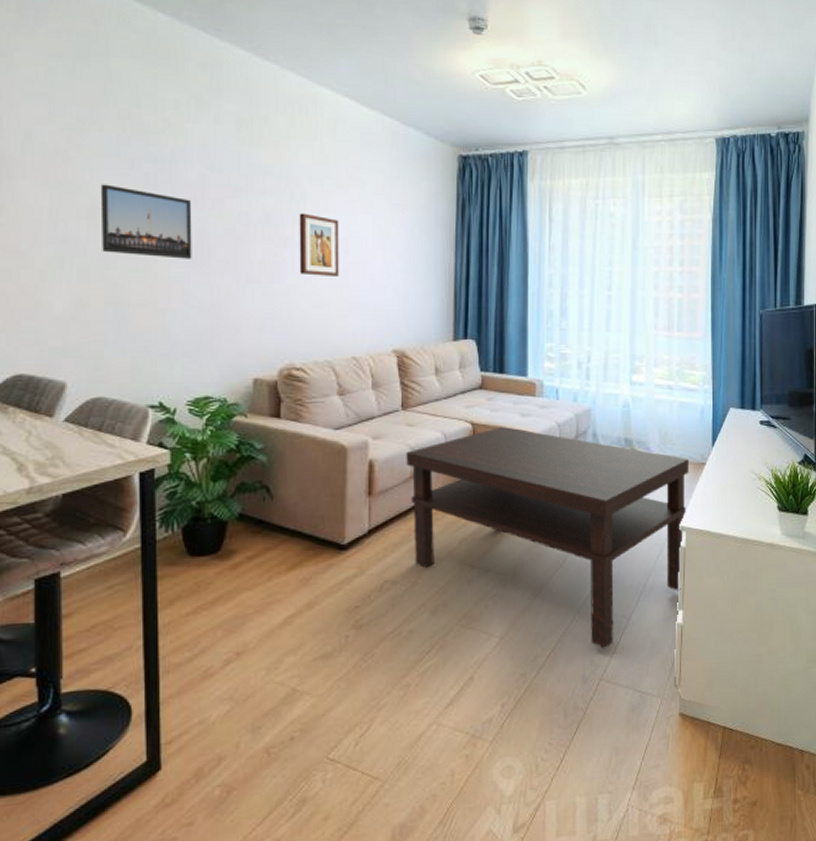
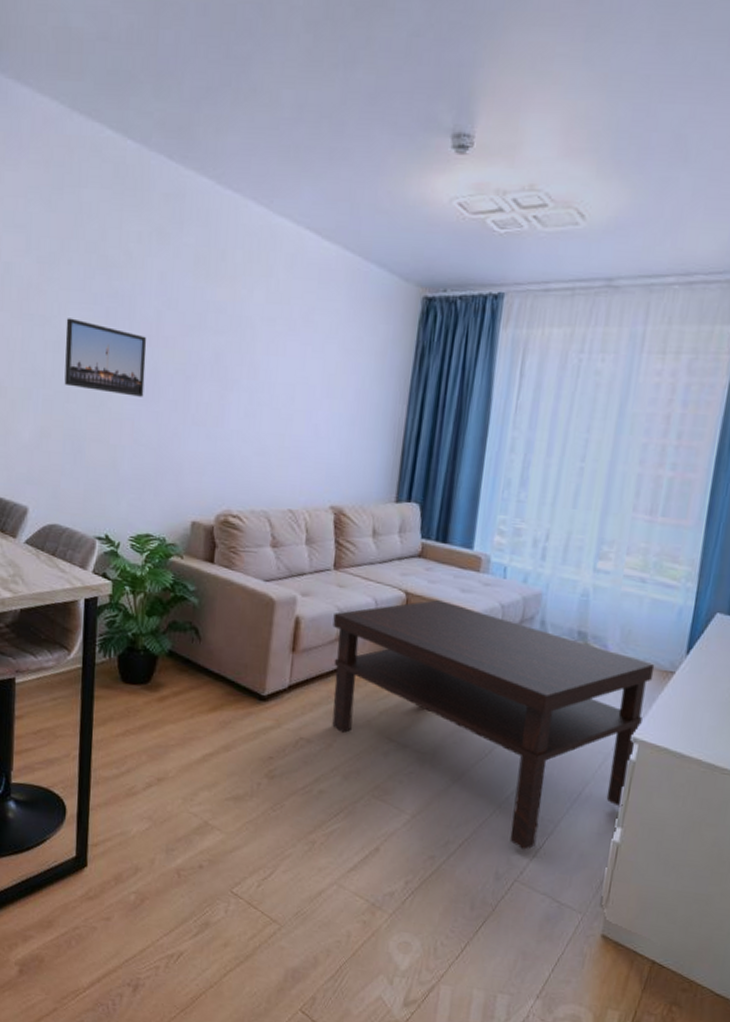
wall art: present [299,213,339,278] -> none [244,355,288,425]

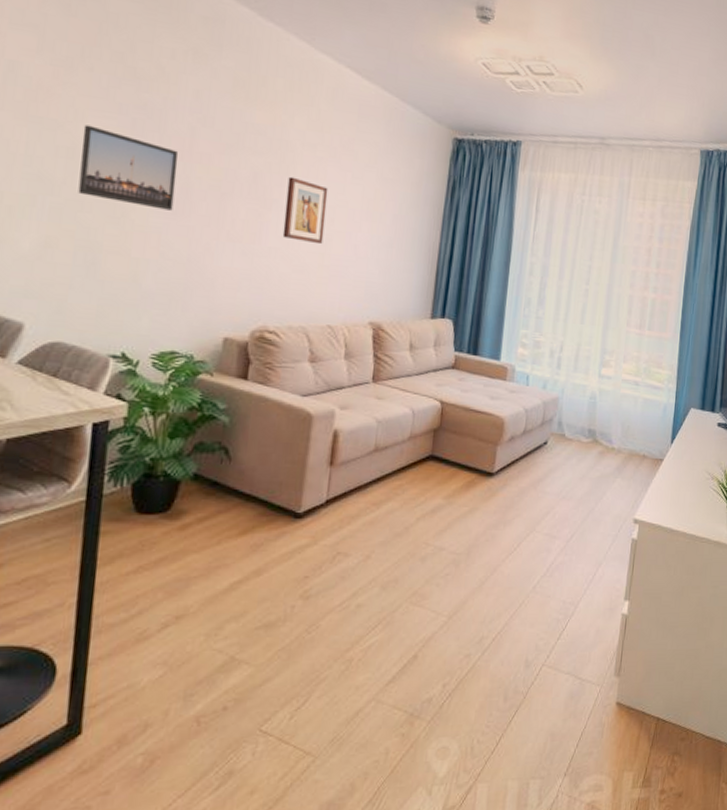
wall art: none [244,355,288,425] -> present [282,176,328,245]
coffee table: present [332,600,655,851] -> none [370,407,649,635]

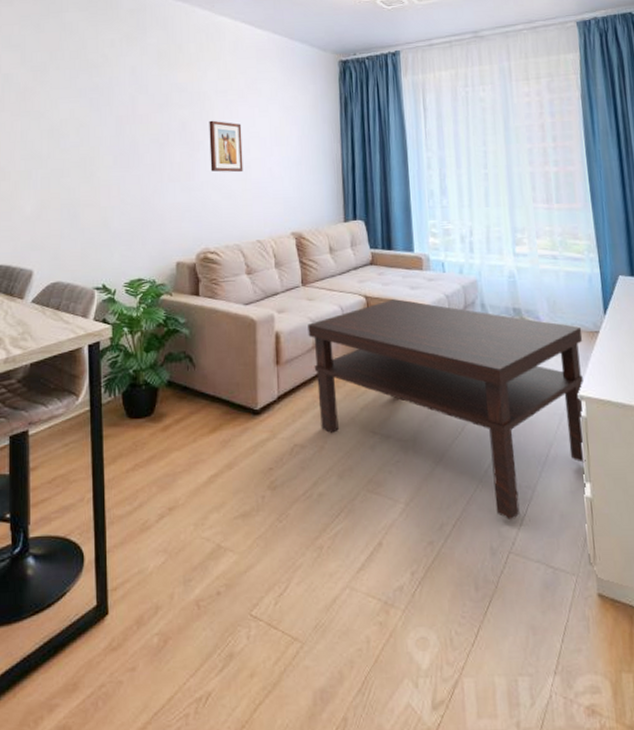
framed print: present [78,125,179,211] -> none [57,110,126,166]
coffee table: none [370,407,649,635] -> present [308,299,586,521]

